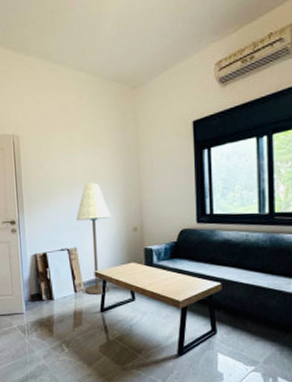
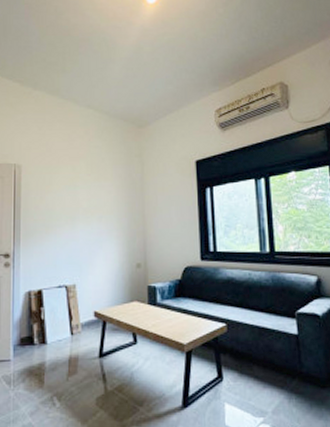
floor lamp: present [76,182,111,295] -> none [77,216,114,337]

